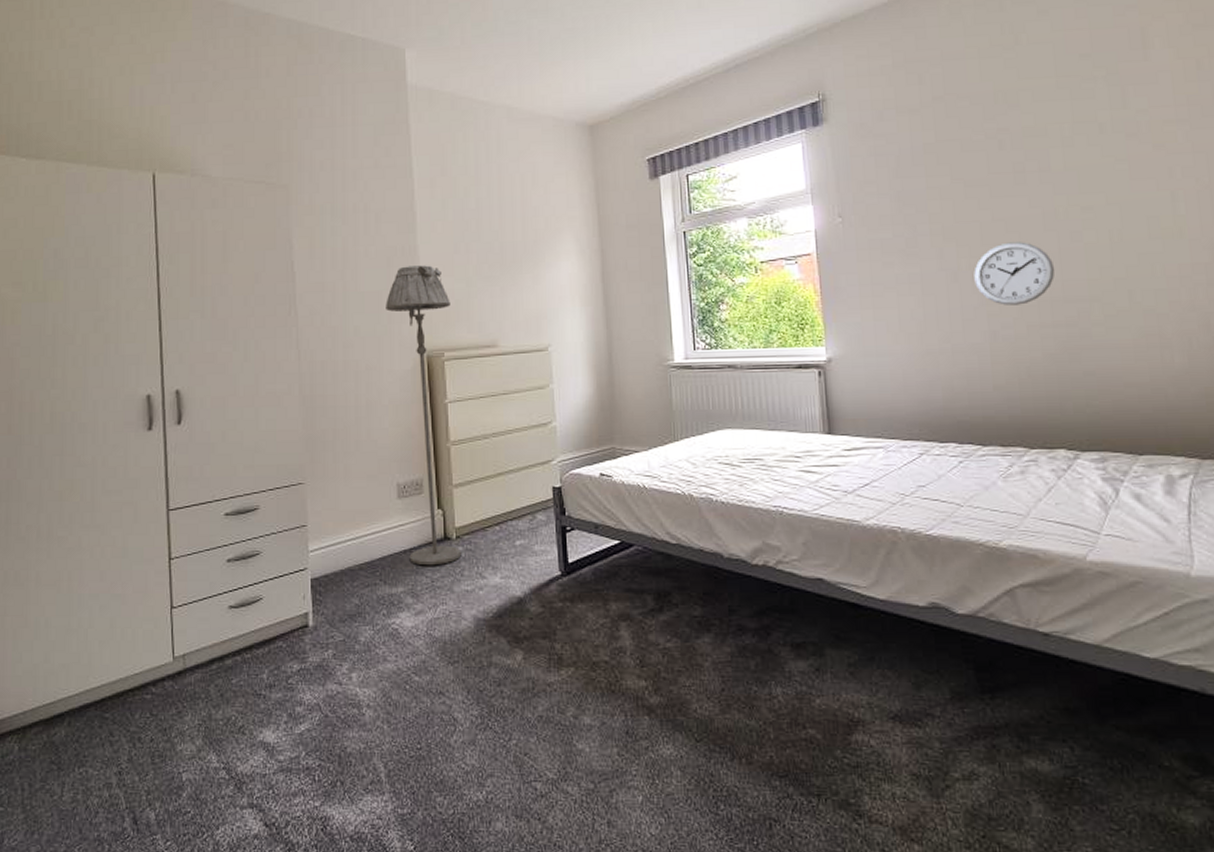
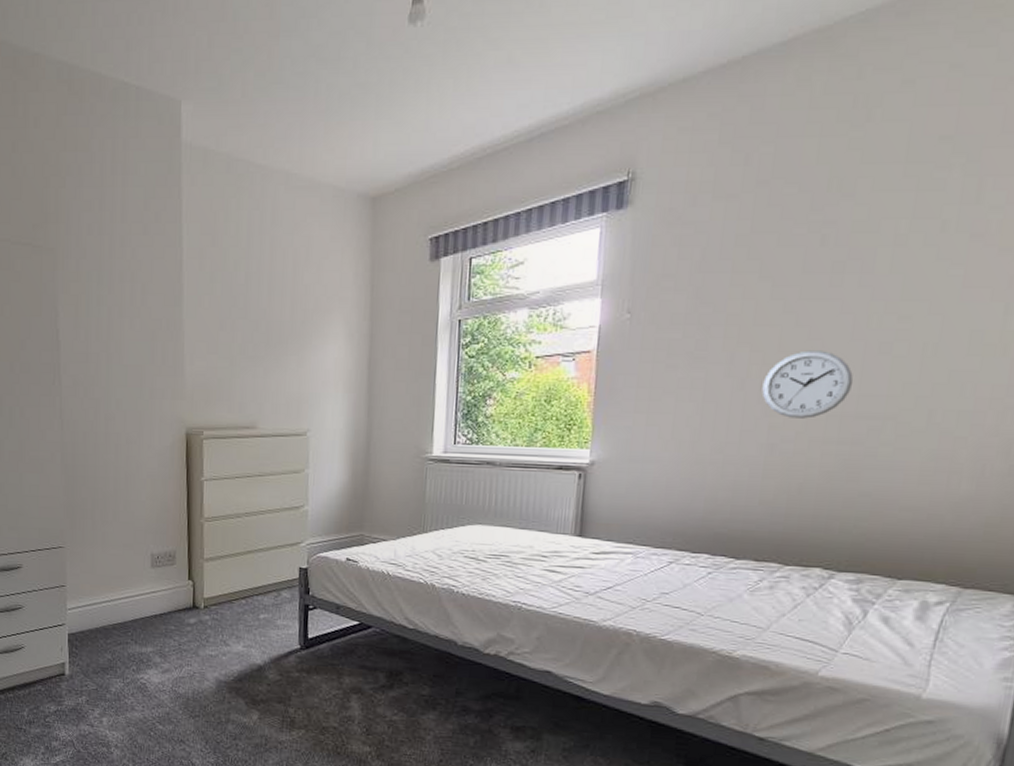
floor lamp: present [386,265,462,566] -> none [148,341,213,631]

